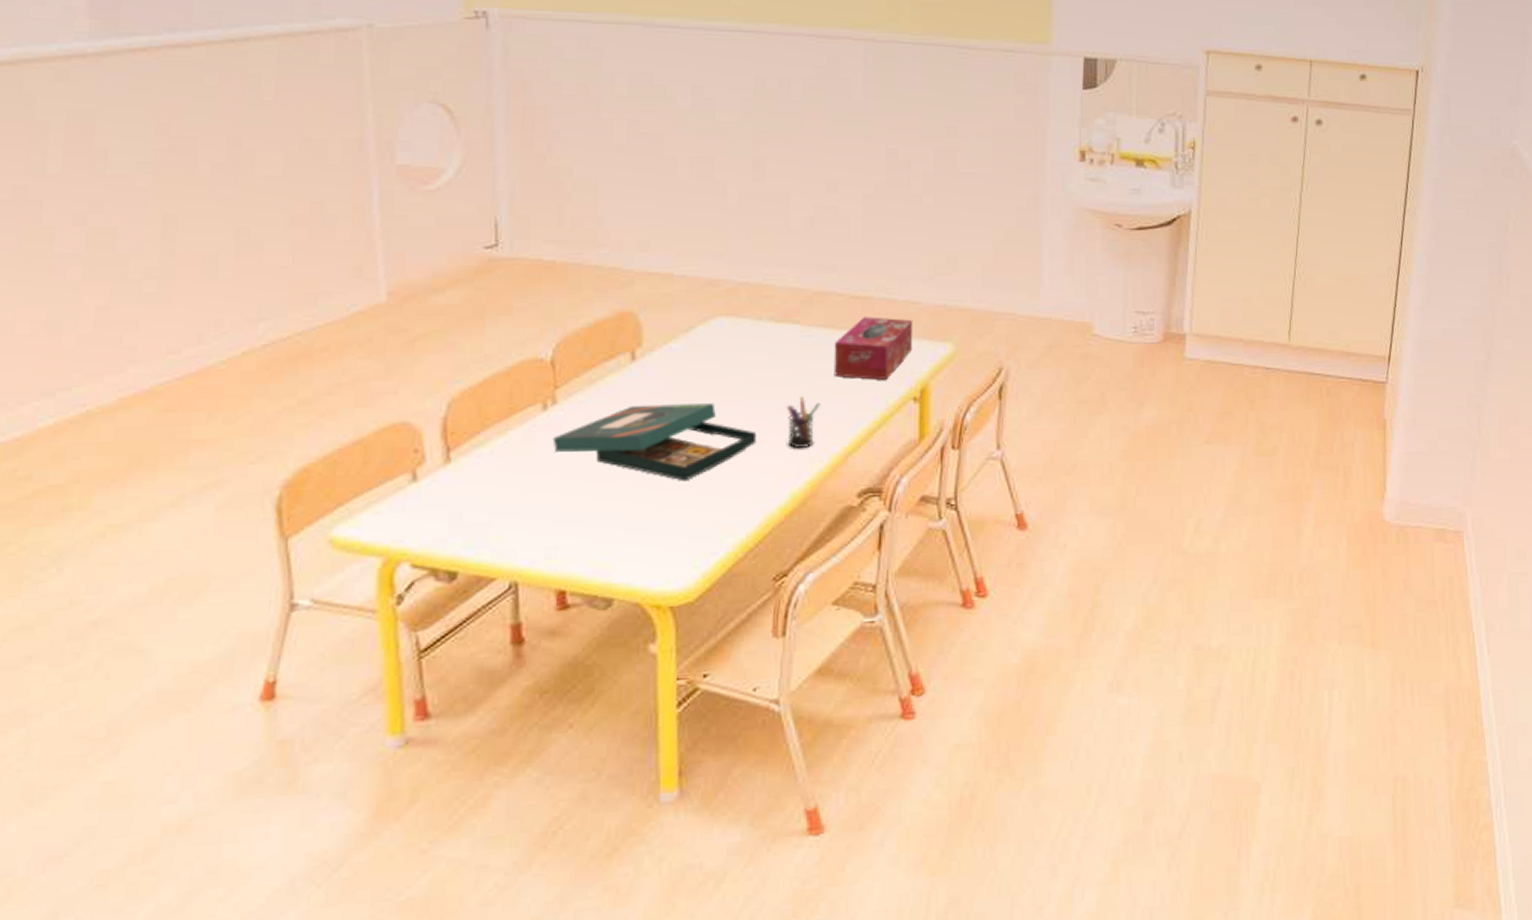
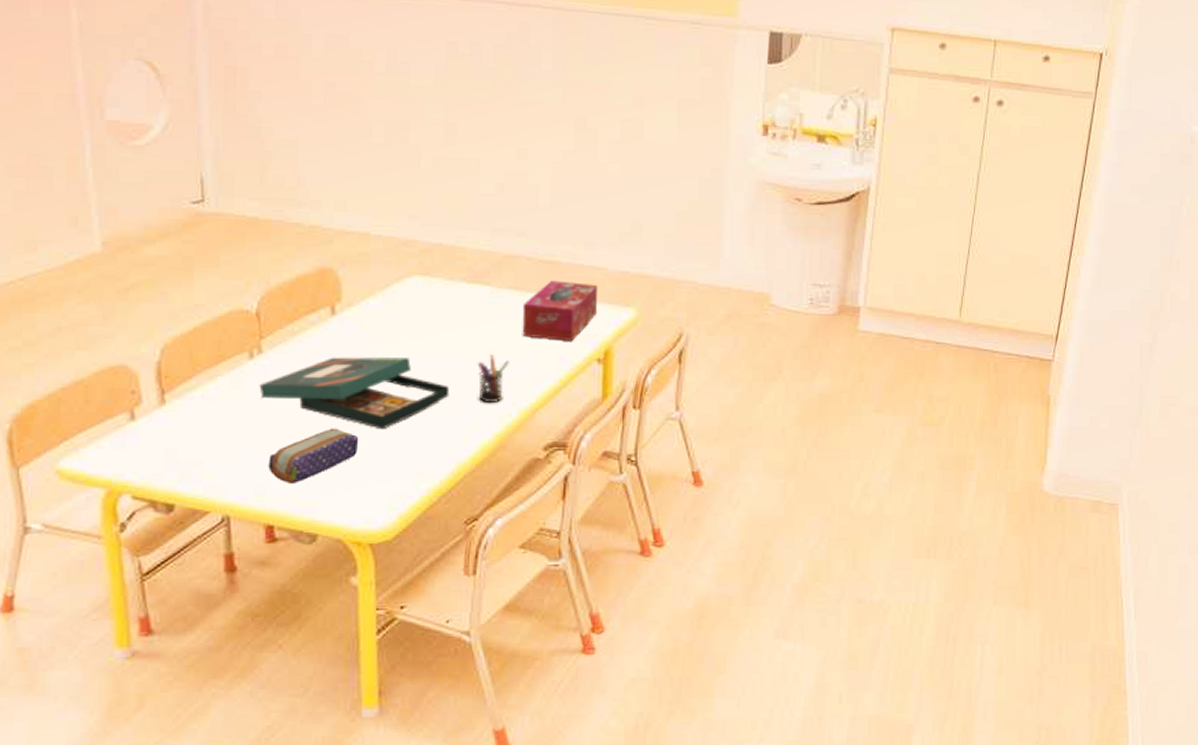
pencil case: none [561,481,660,544] -> present [268,428,359,483]

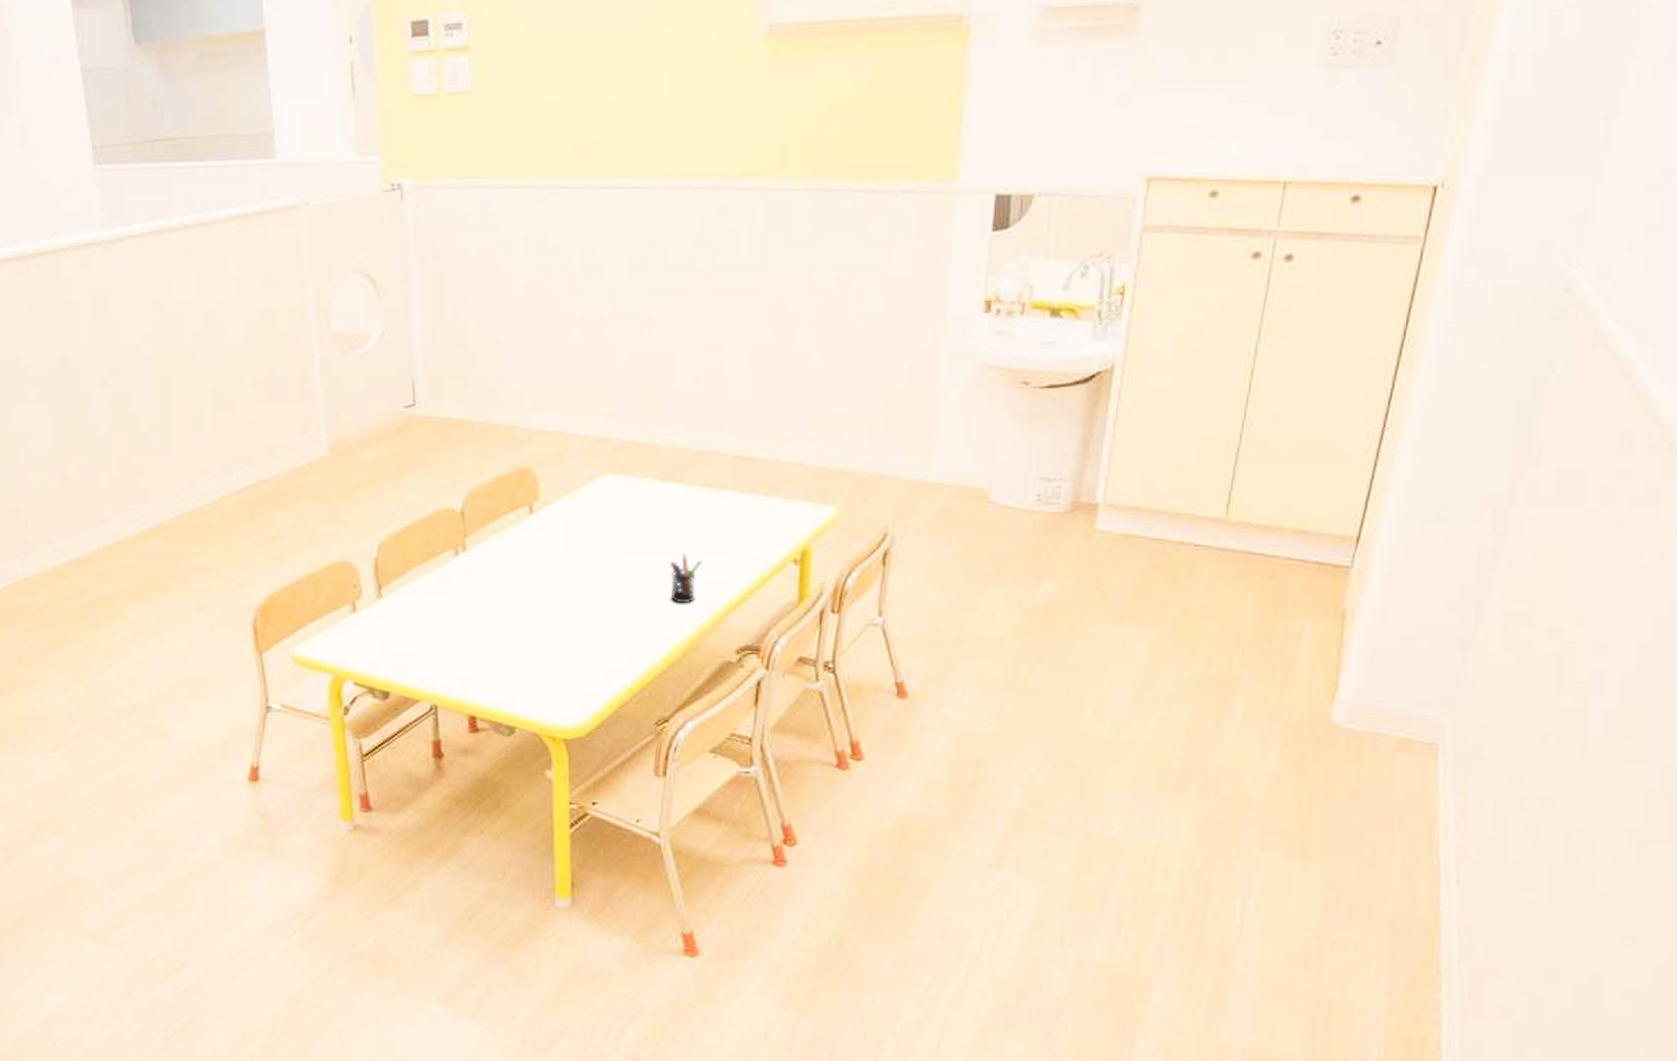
board game: present [259,357,450,430] -> none [463,555,642,628]
pencil case: present [268,428,359,483] -> none [471,625,555,677]
tissue box: present [522,280,598,341] -> none [715,477,796,541]

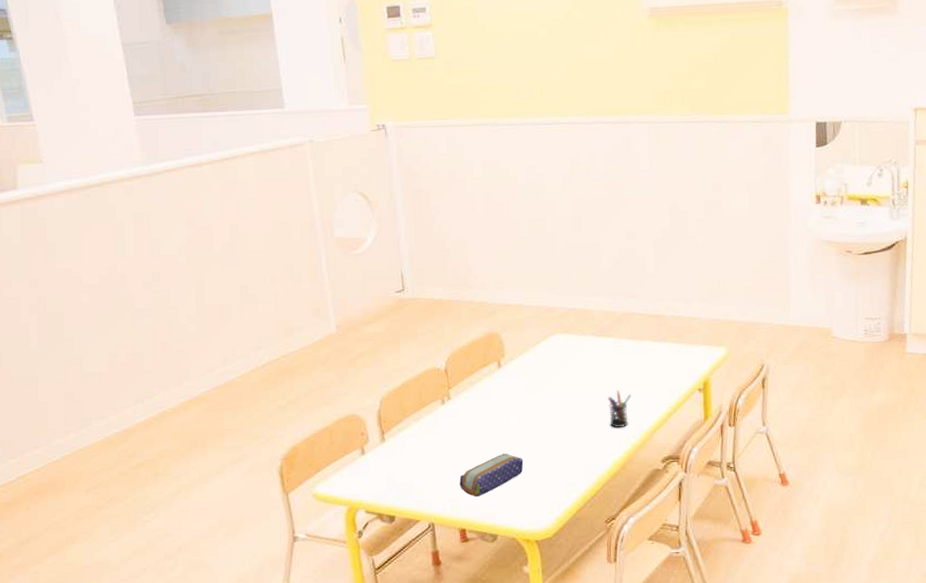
pencil case: none [471,625,555,677] -> present [459,453,524,497]

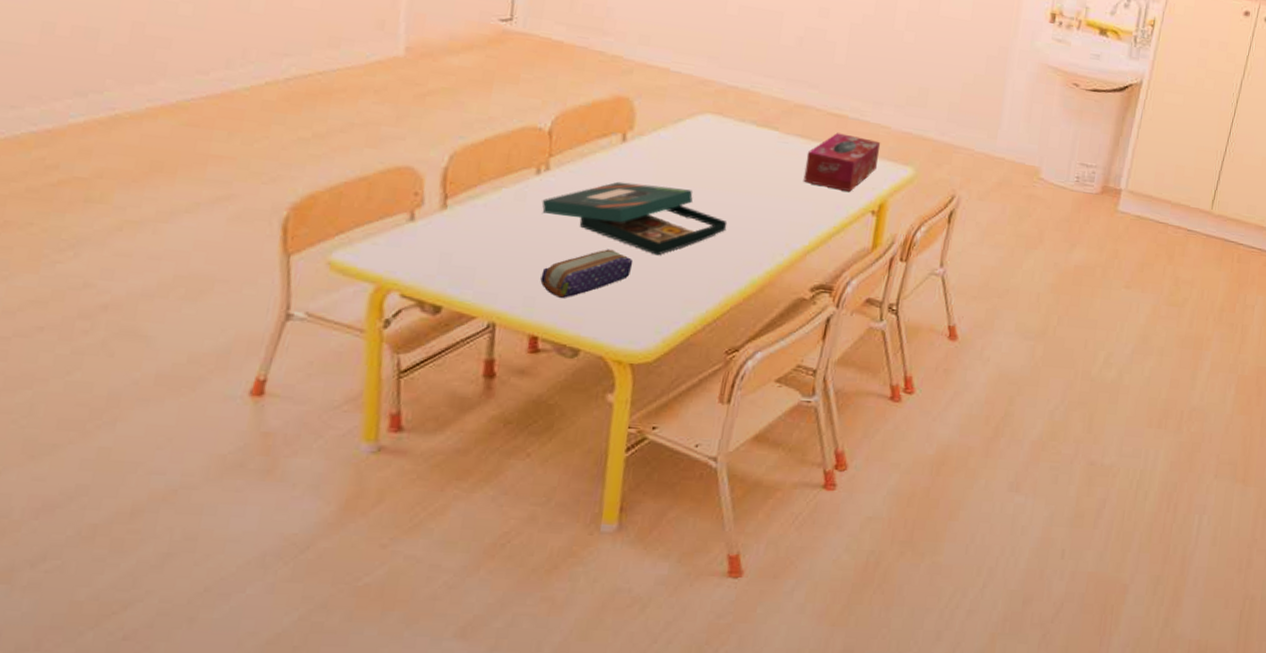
board game: none [449,397,588,453] -> present [542,181,728,256]
pen holder: present [607,390,632,428] -> none [754,195,788,242]
tissue box: none [638,330,696,377] -> present [803,133,881,192]

